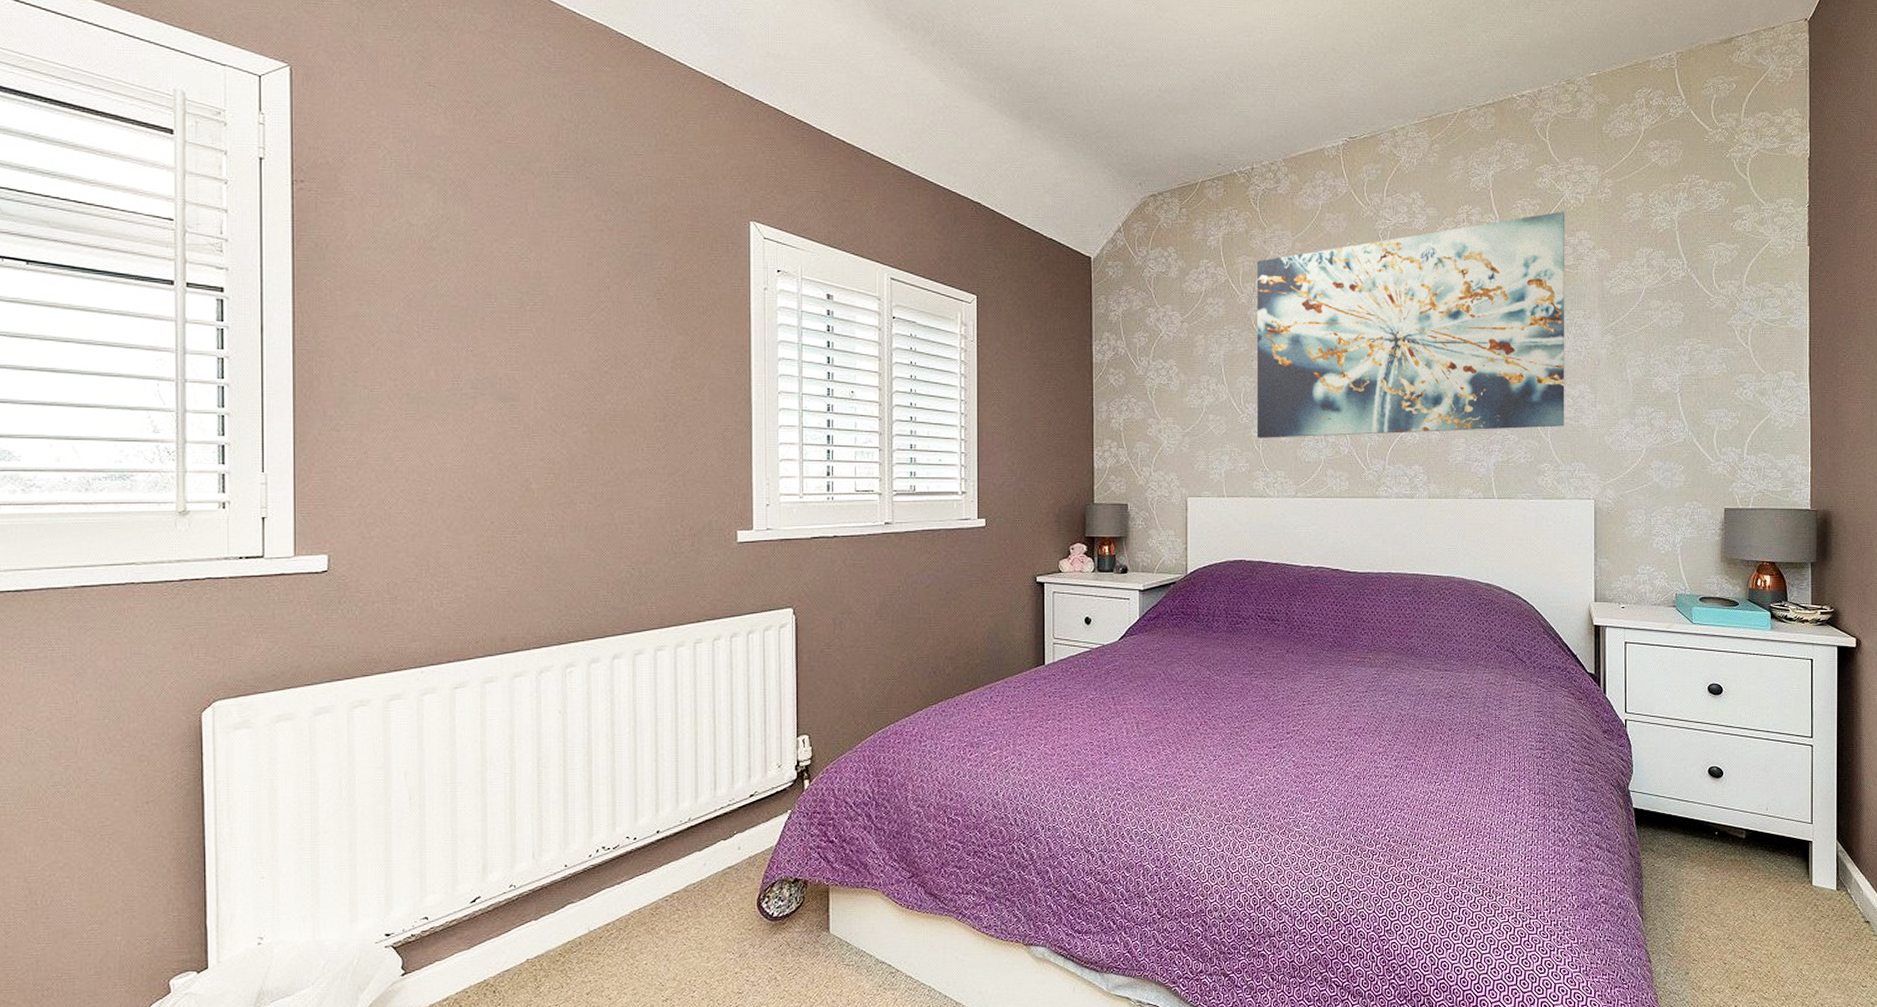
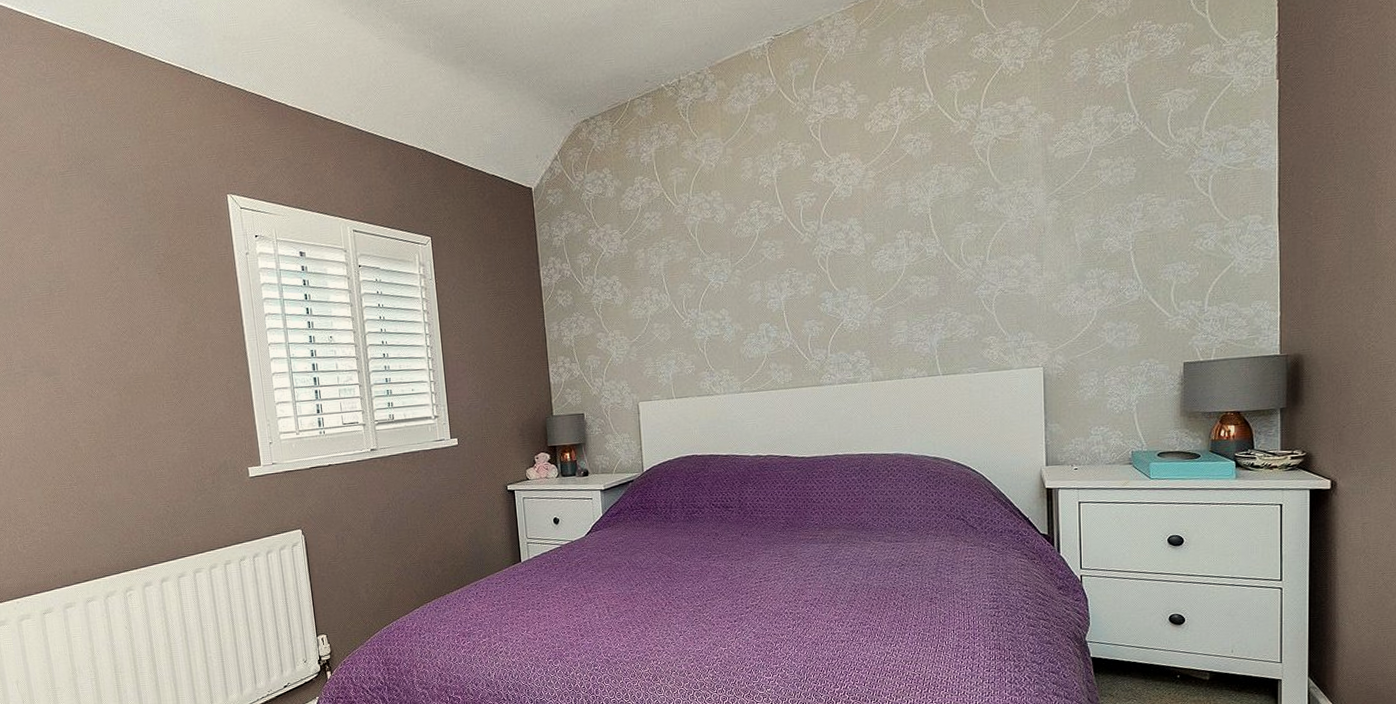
wall art: present [1256,211,1565,438] -> none [690,79,1010,341]

